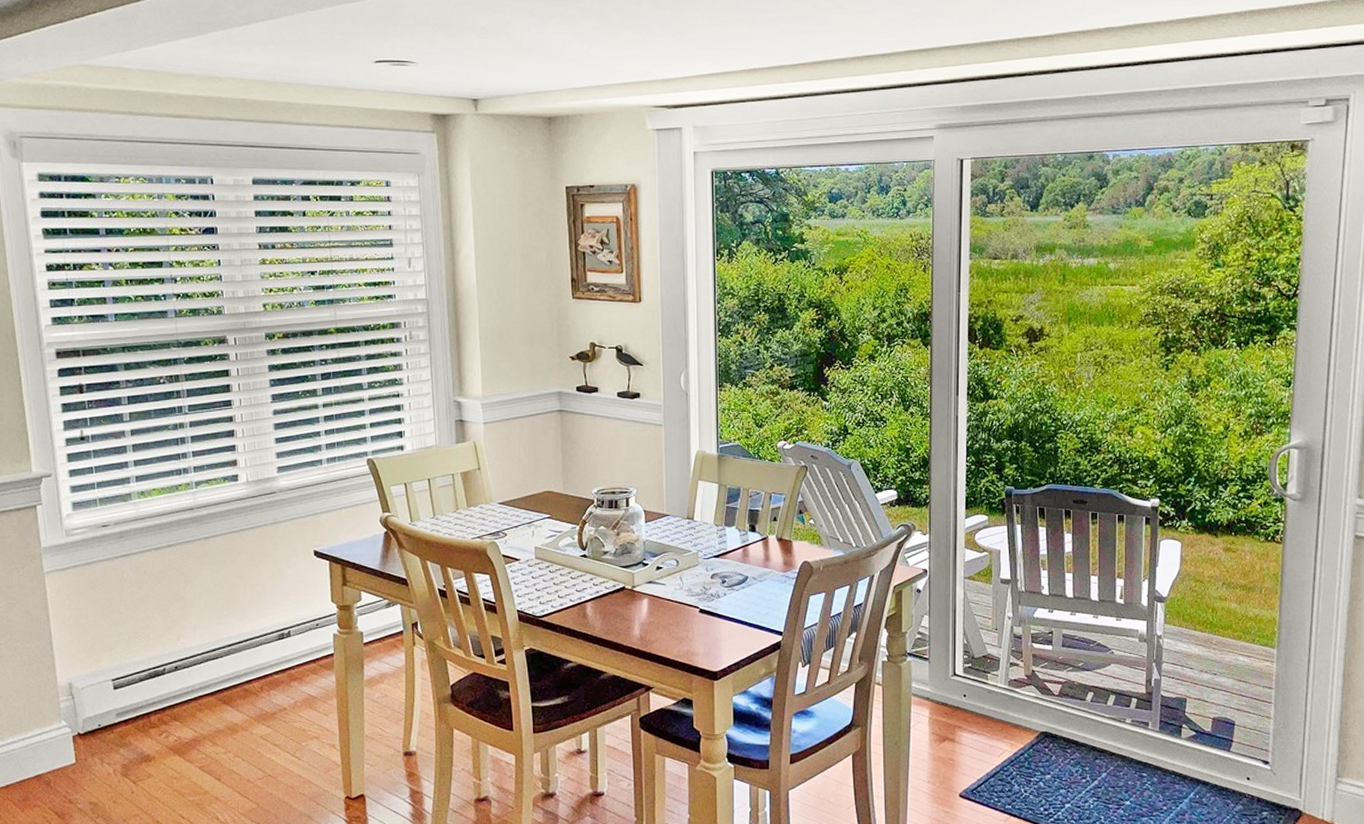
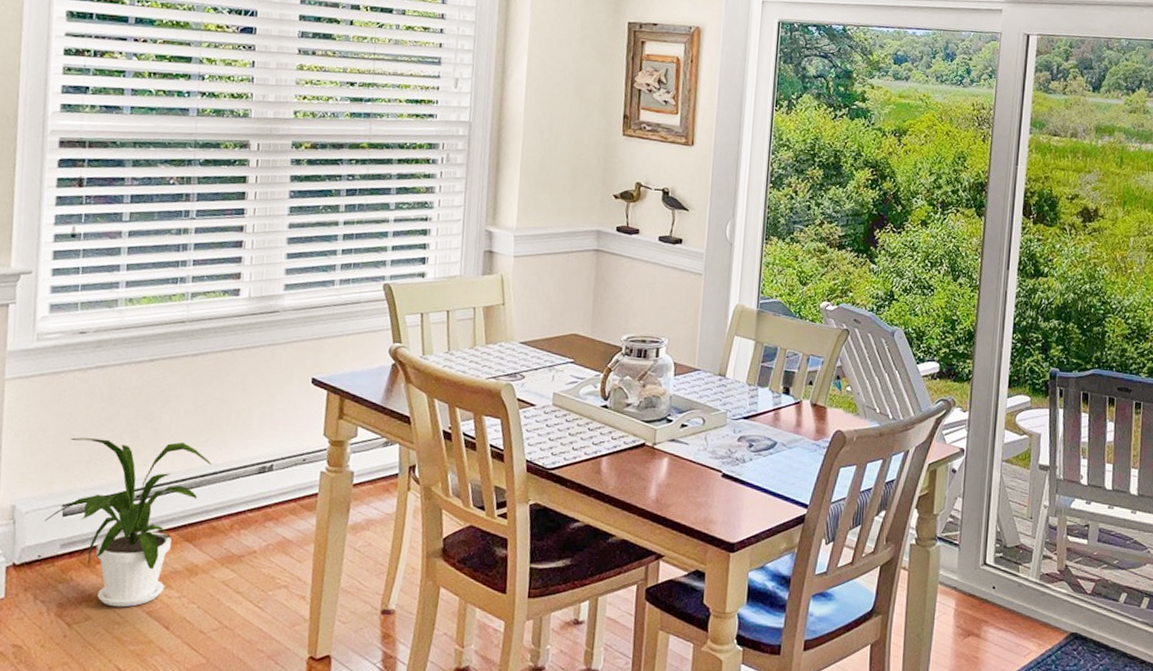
house plant: none [99,617,236,765] -> present [44,437,212,608]

